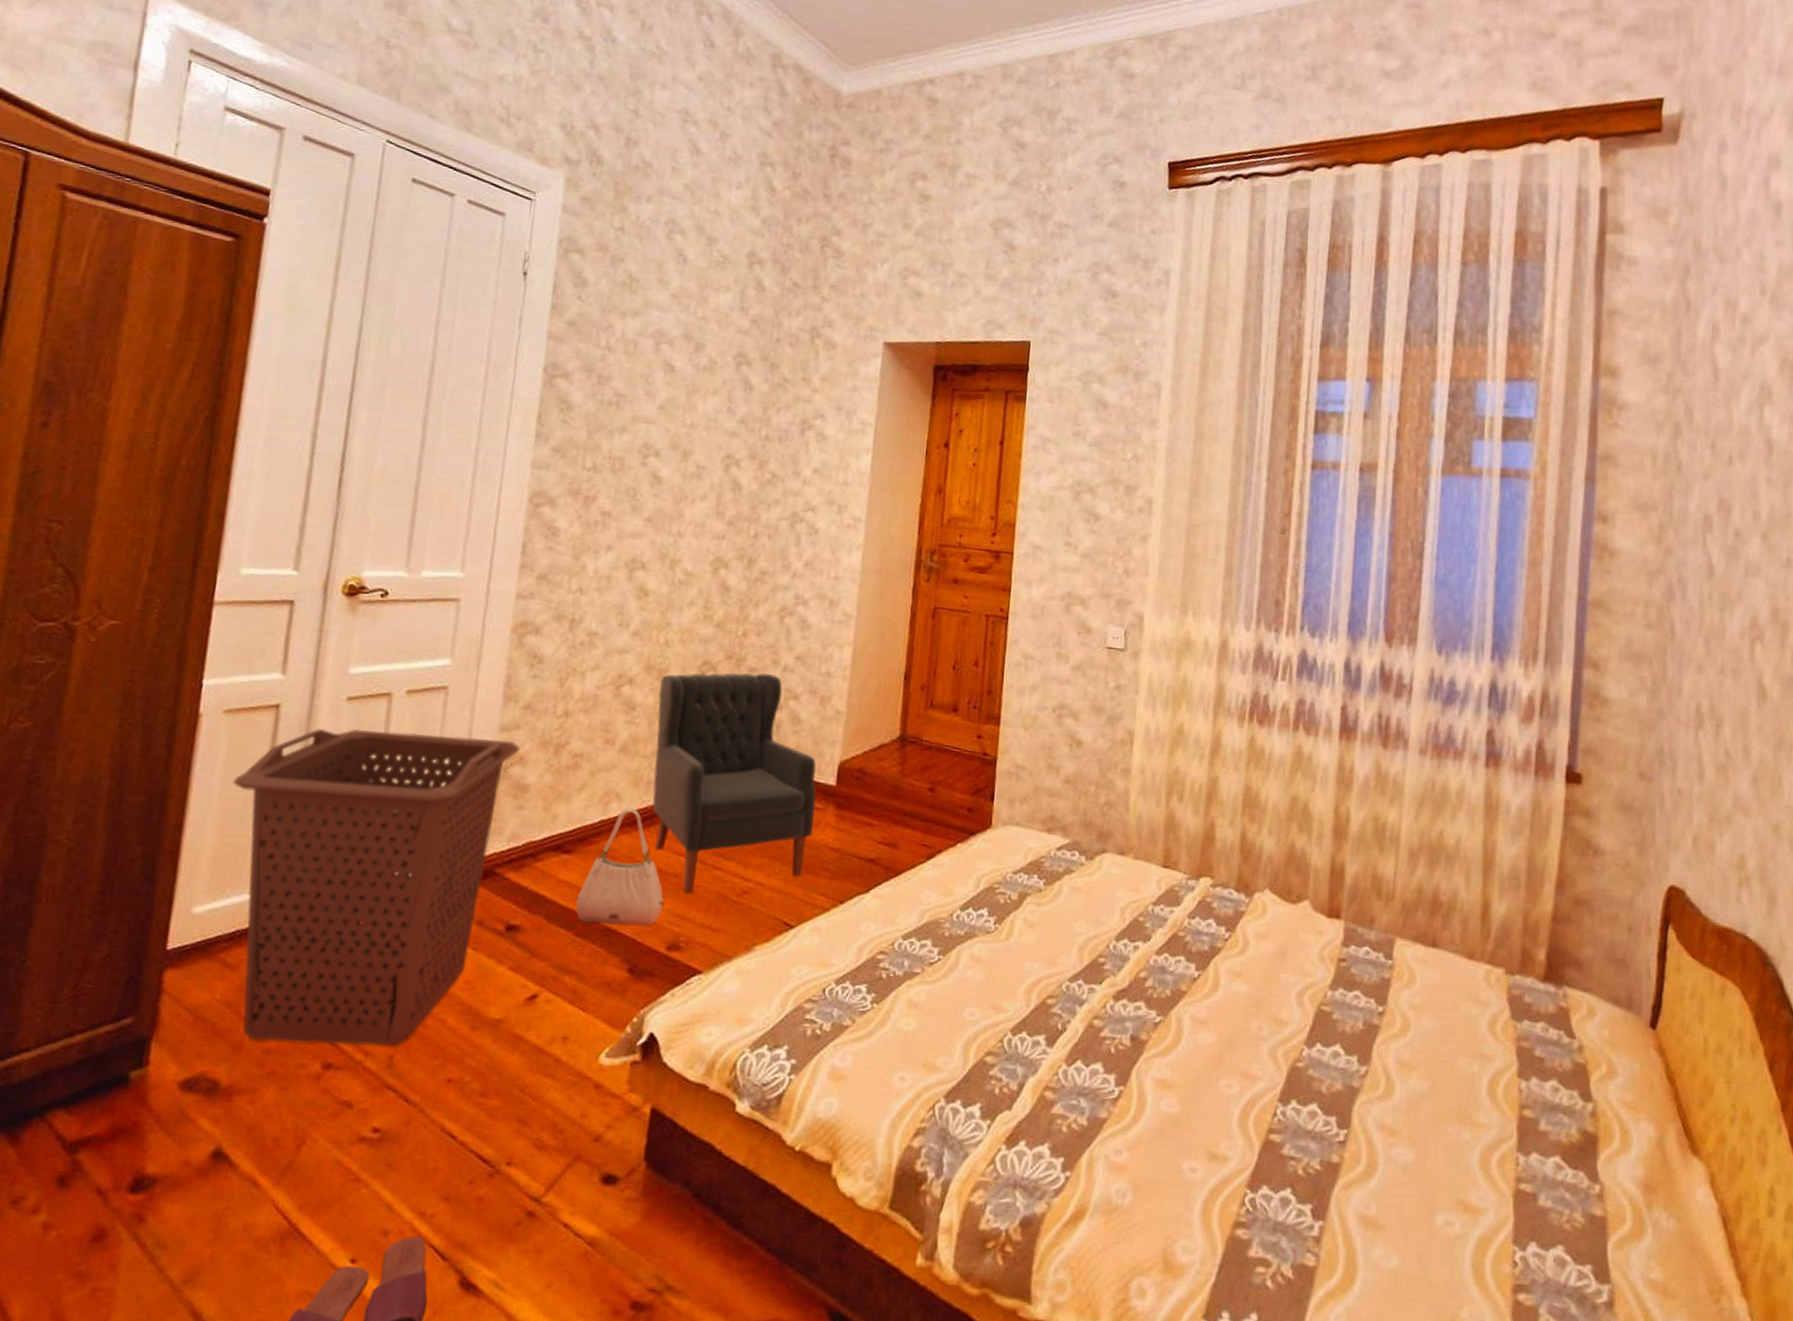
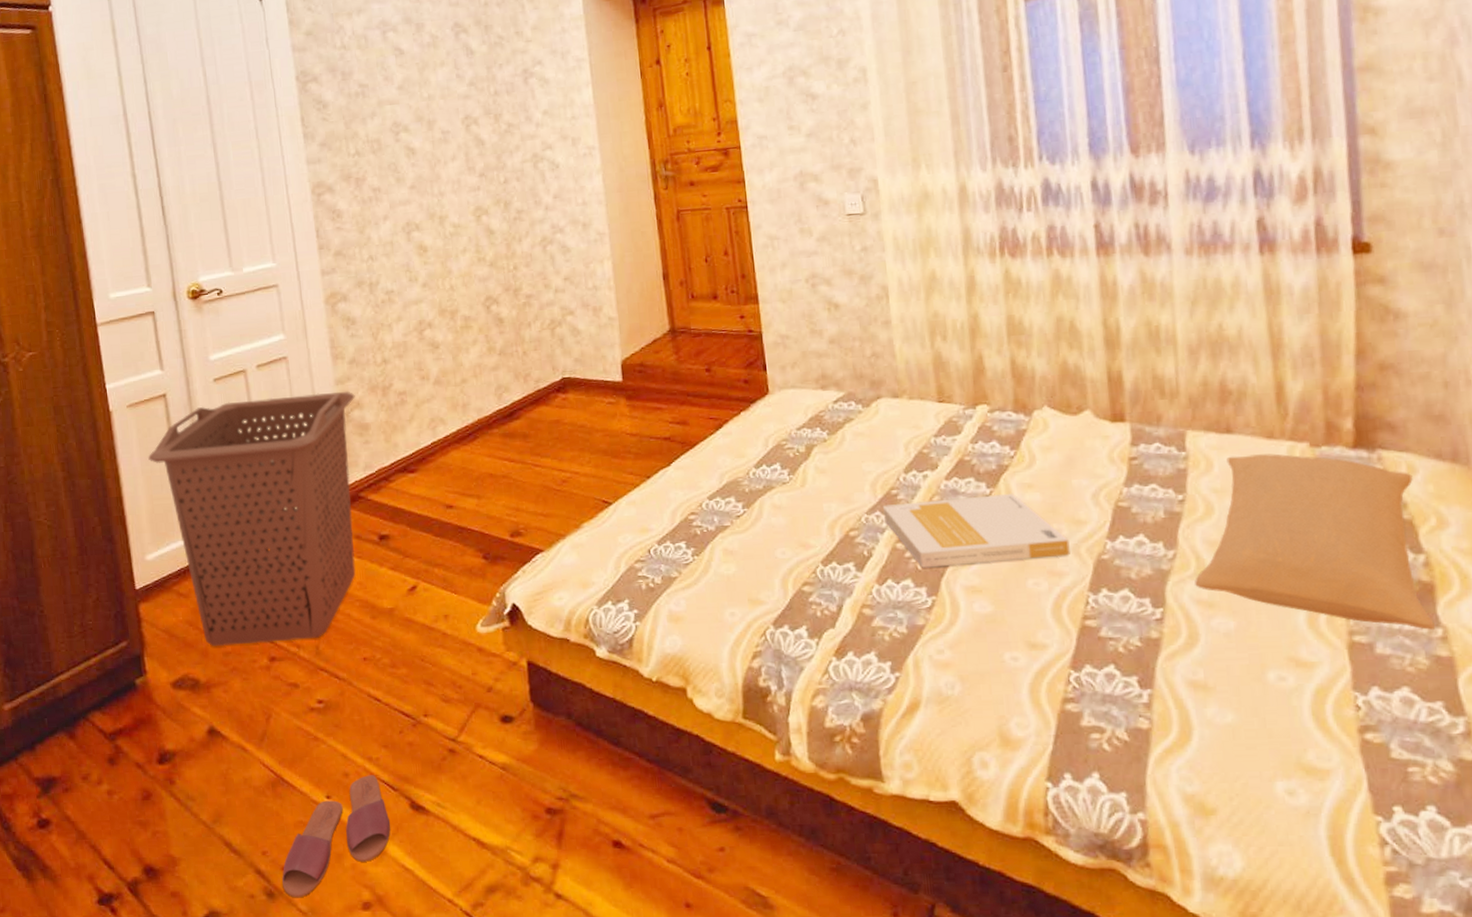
handbag: present [575,807,665,927] -> none [428,427,500,525]
chair: present [652,673,817,894] -> none [454,297,611,490]
book: none [1086,973,1268,1058] -> present [882,493,1070,568]
pillow: none [1381,972,1595,1186] -> present [1195,453,1436,630]

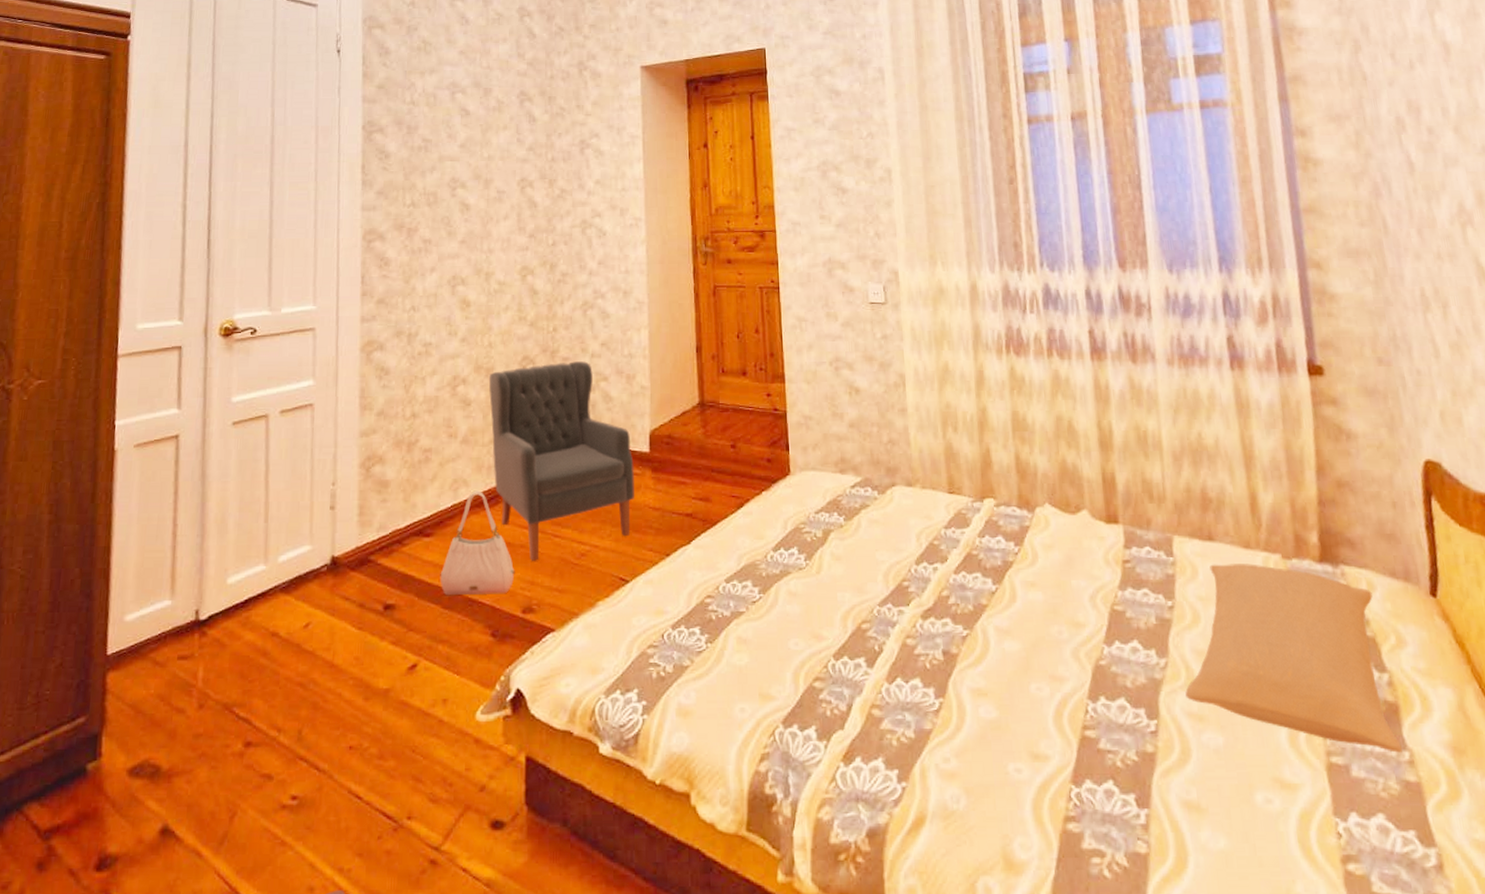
laundry basket: present [148,391,356,646] -> none [147,444,379,726]
handbag: none [428,427,500,525] -> present [440,490,515,596]
chair: none [454,297,611,490] -> present [489,361,634,561]
book: present [882,493,1070,568] -> none [894,590,1070,667]

